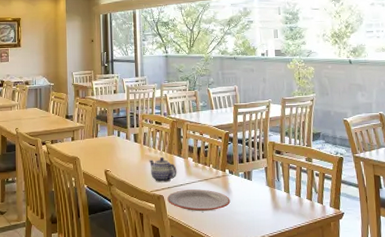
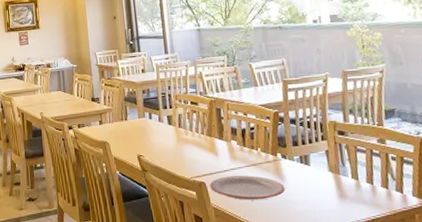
teapot: present [148,157,177,183] -> none [185,140,220,169]

